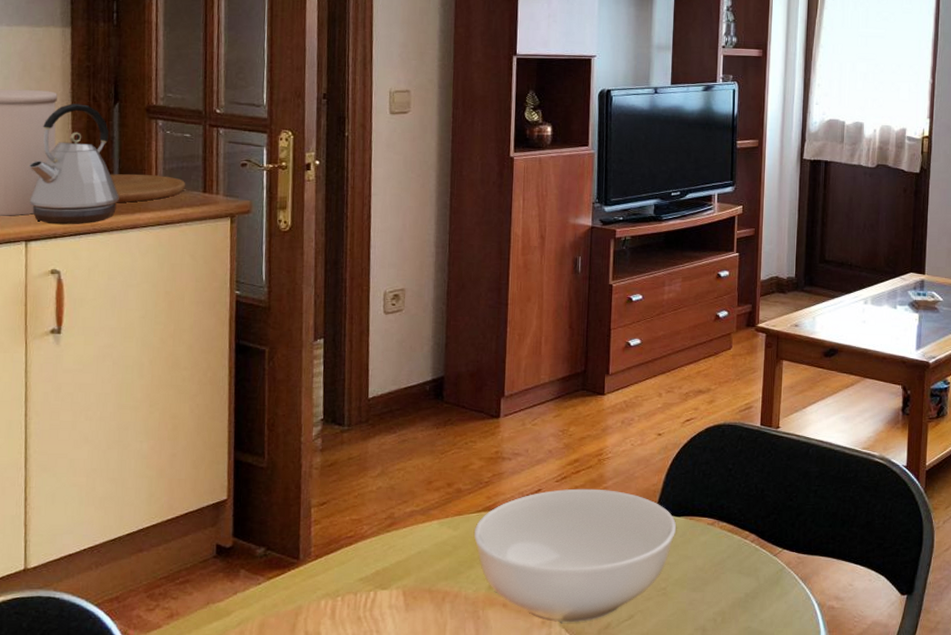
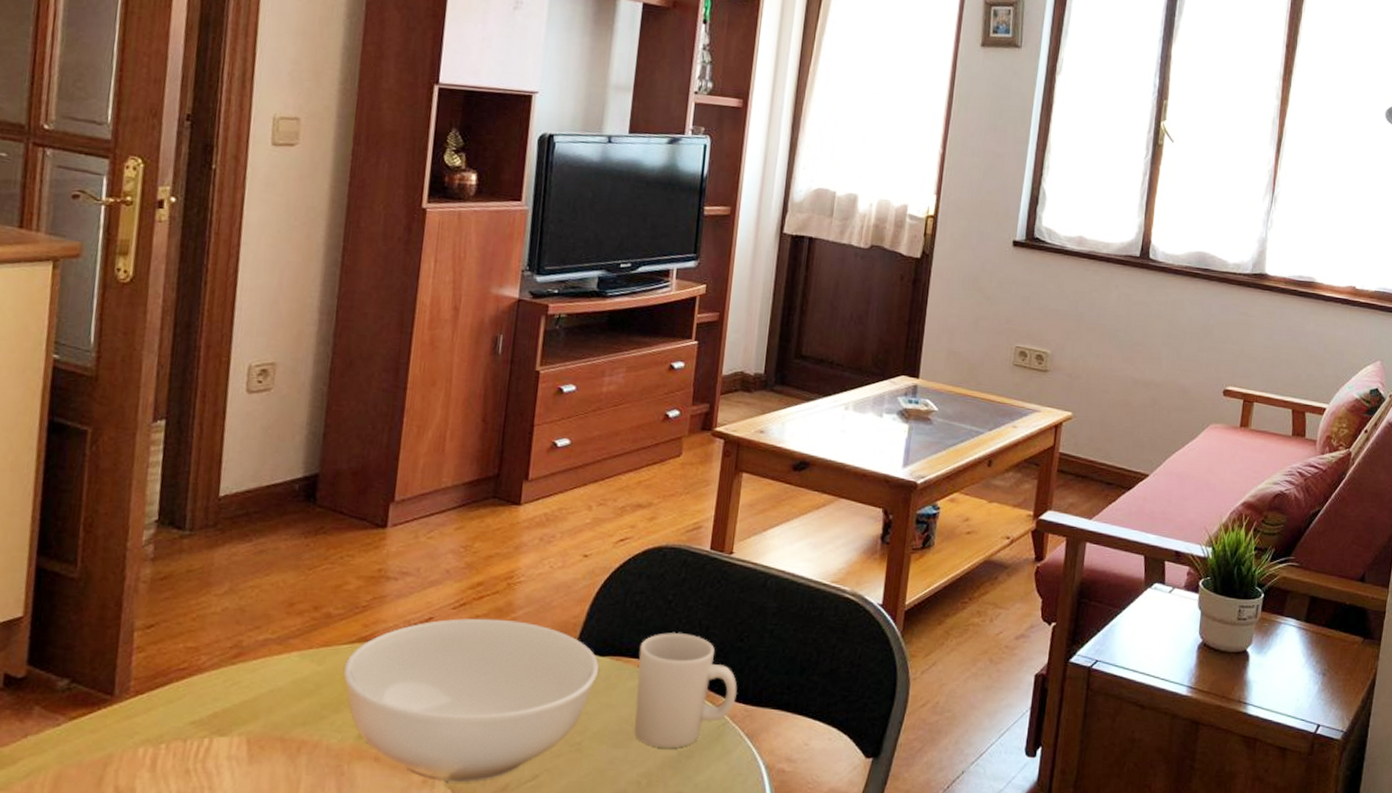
mug: none [707,495,790,591] -> present [634,633,737,749]

